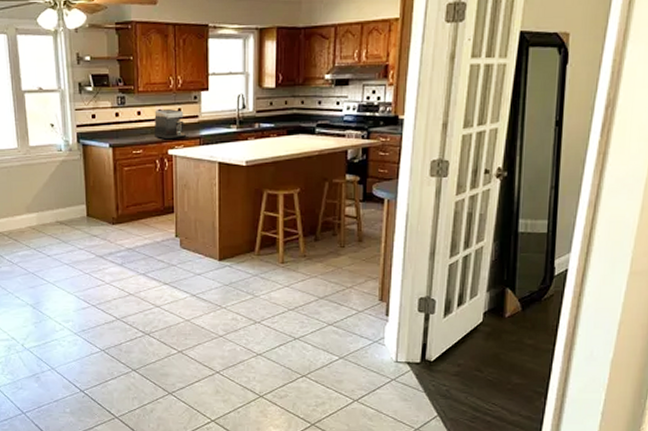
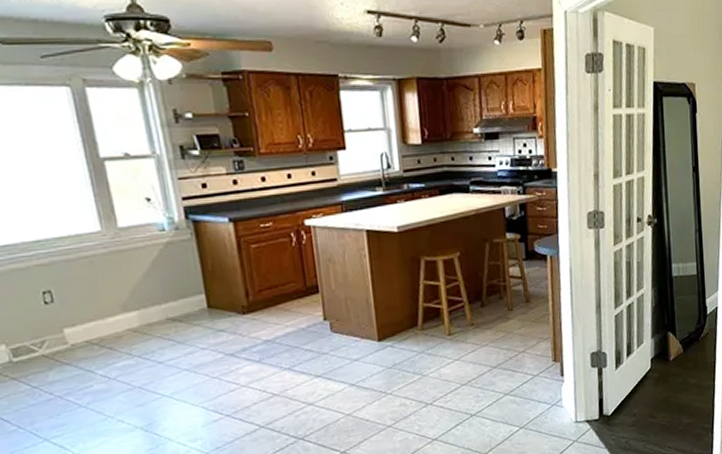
coffee maker: present [154,109,187,140] -> none [282,172,326,209]

